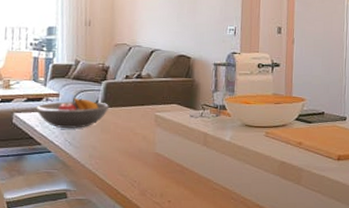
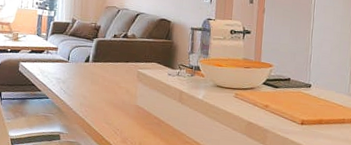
fruit bowl: present [36,97,110,128] -> none [38,51,100,79]

